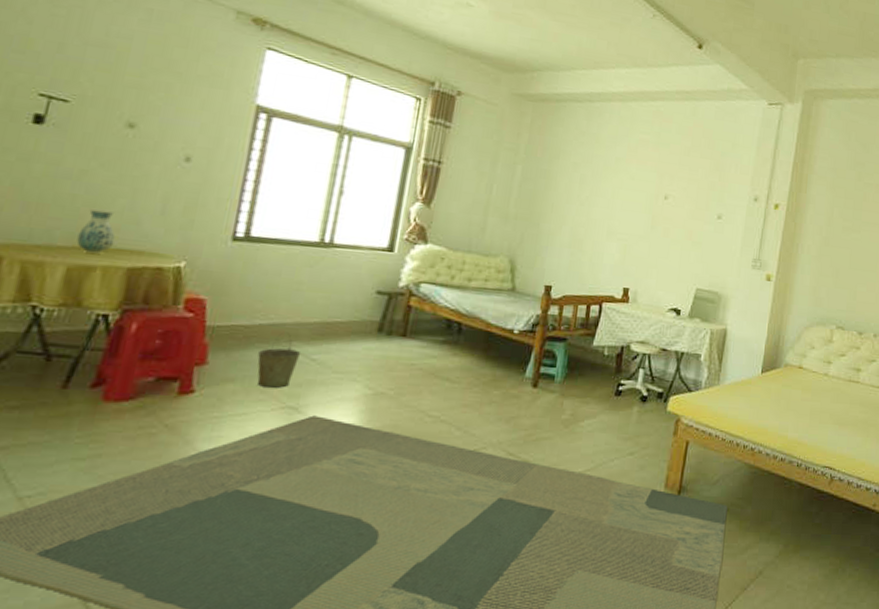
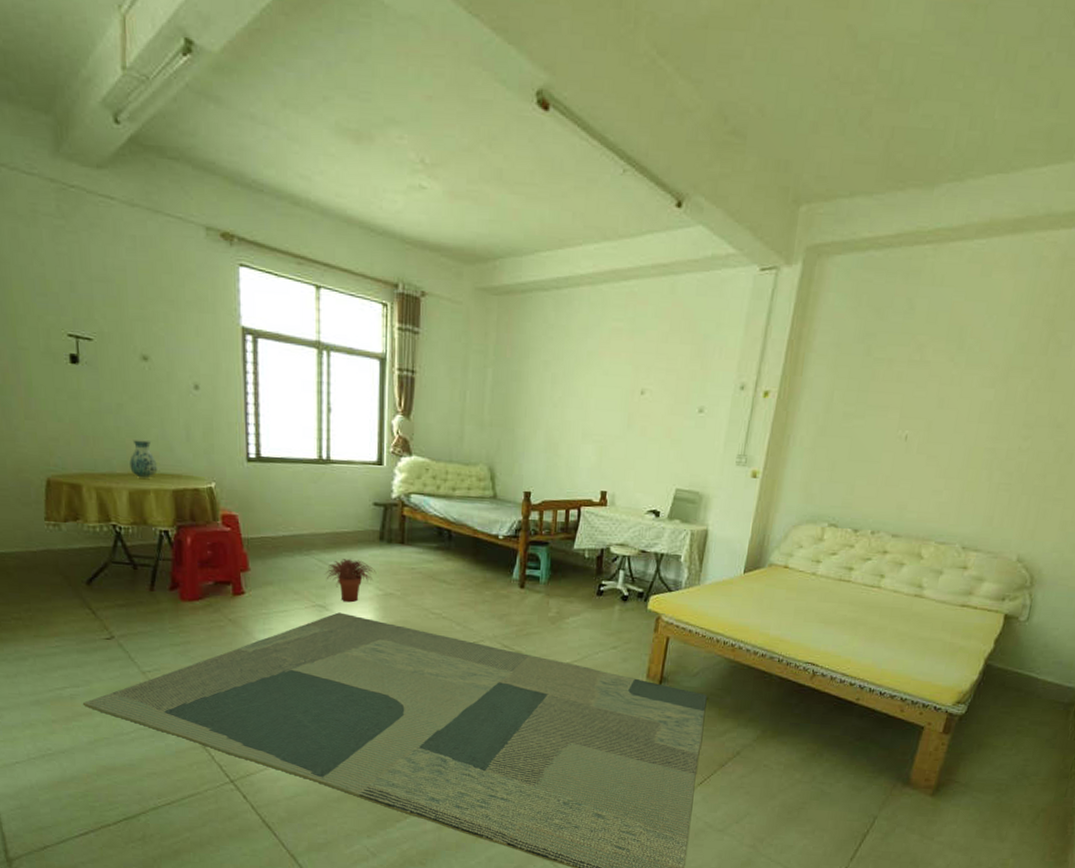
bucket: present [257,332,301,388] -> none [287,542,320,590]
potted plant: none [303,351,369,403] -> present [324,558,377,602]

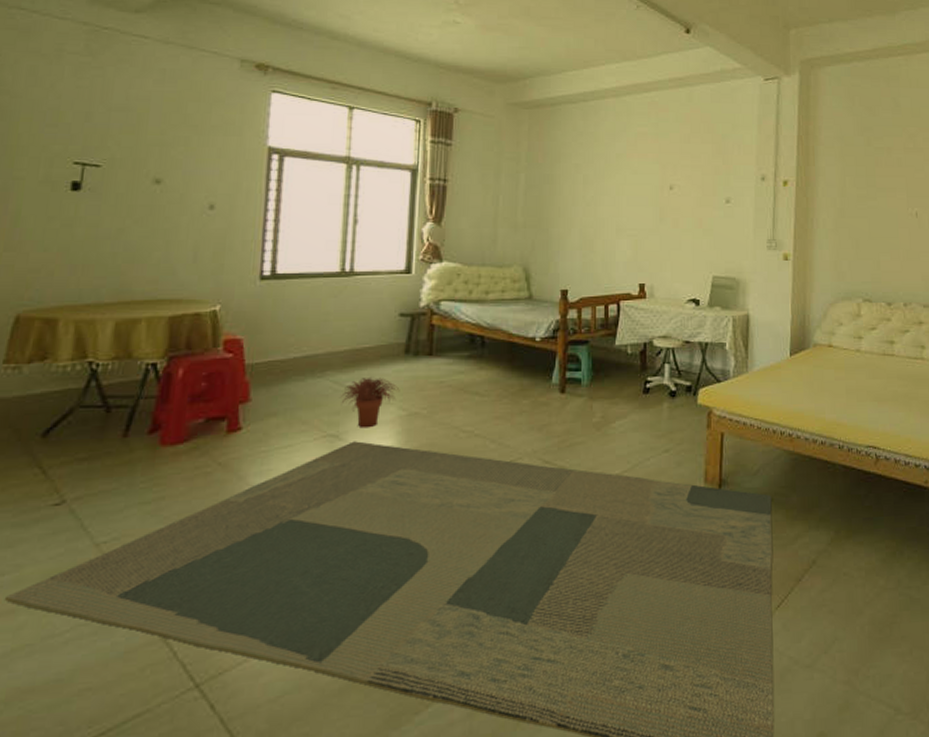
vase: present [129,438,158,479] -> none [121,264,155,306]

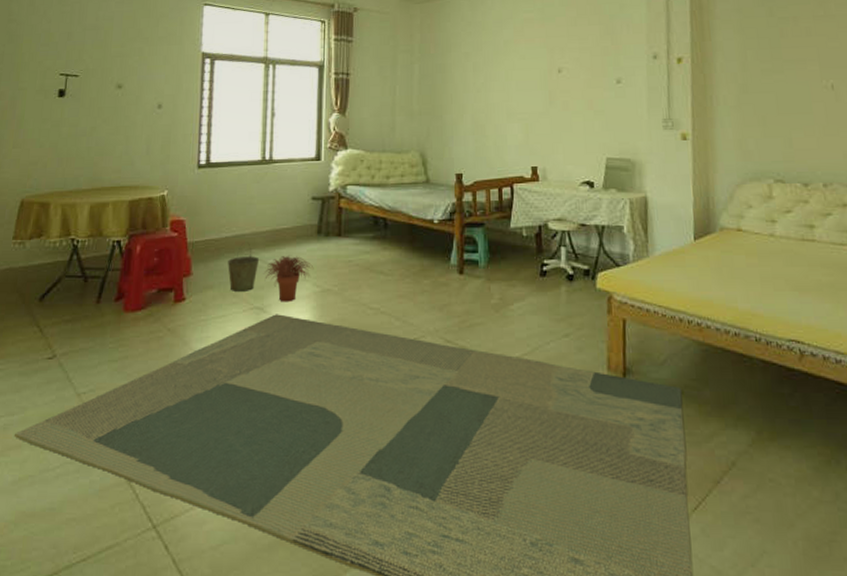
bucket: none [296,362,336,418] -> present [228,241,260,291]

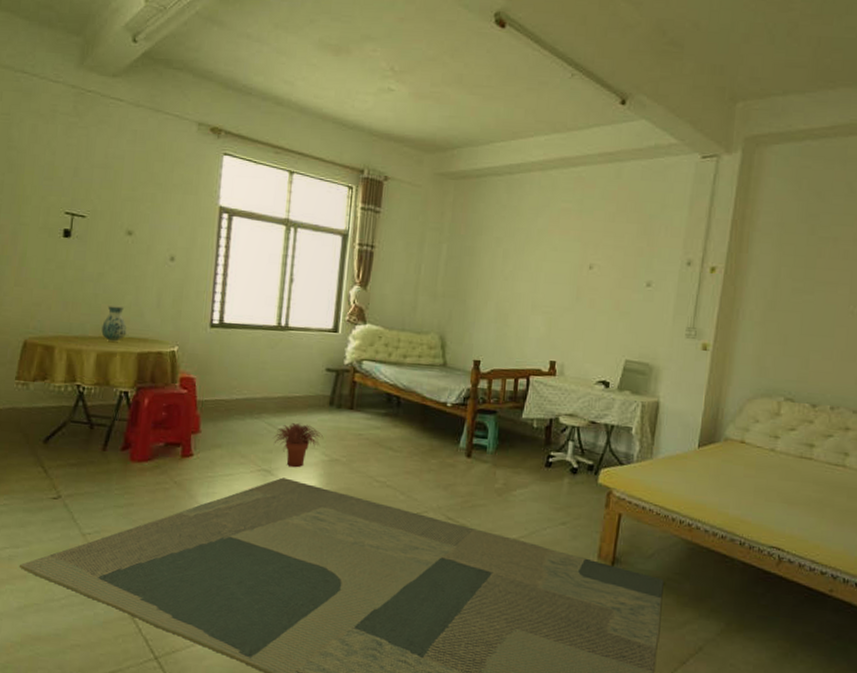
vase: none [94,156,119,192] -> present [101,304,127,342]
bucket: present [228,241,260,291] -> none [237,405,270,454]

